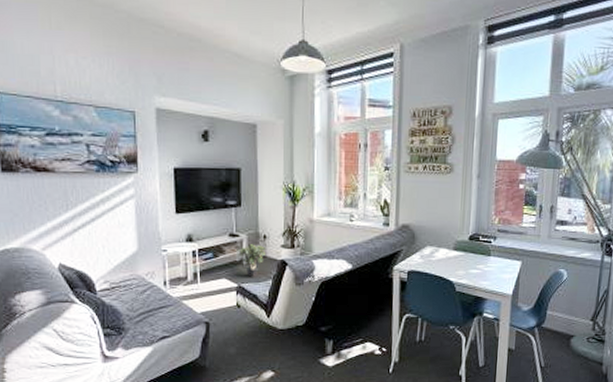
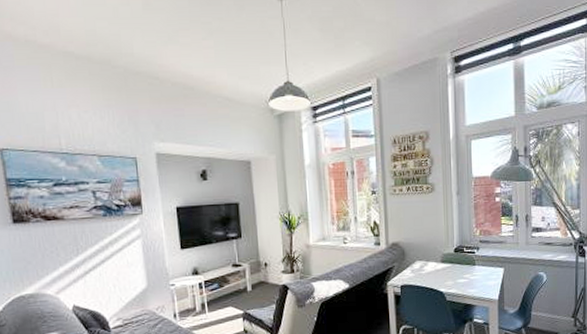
potted plant: present [238,244,265,278] -> none [242,272,267,304]

